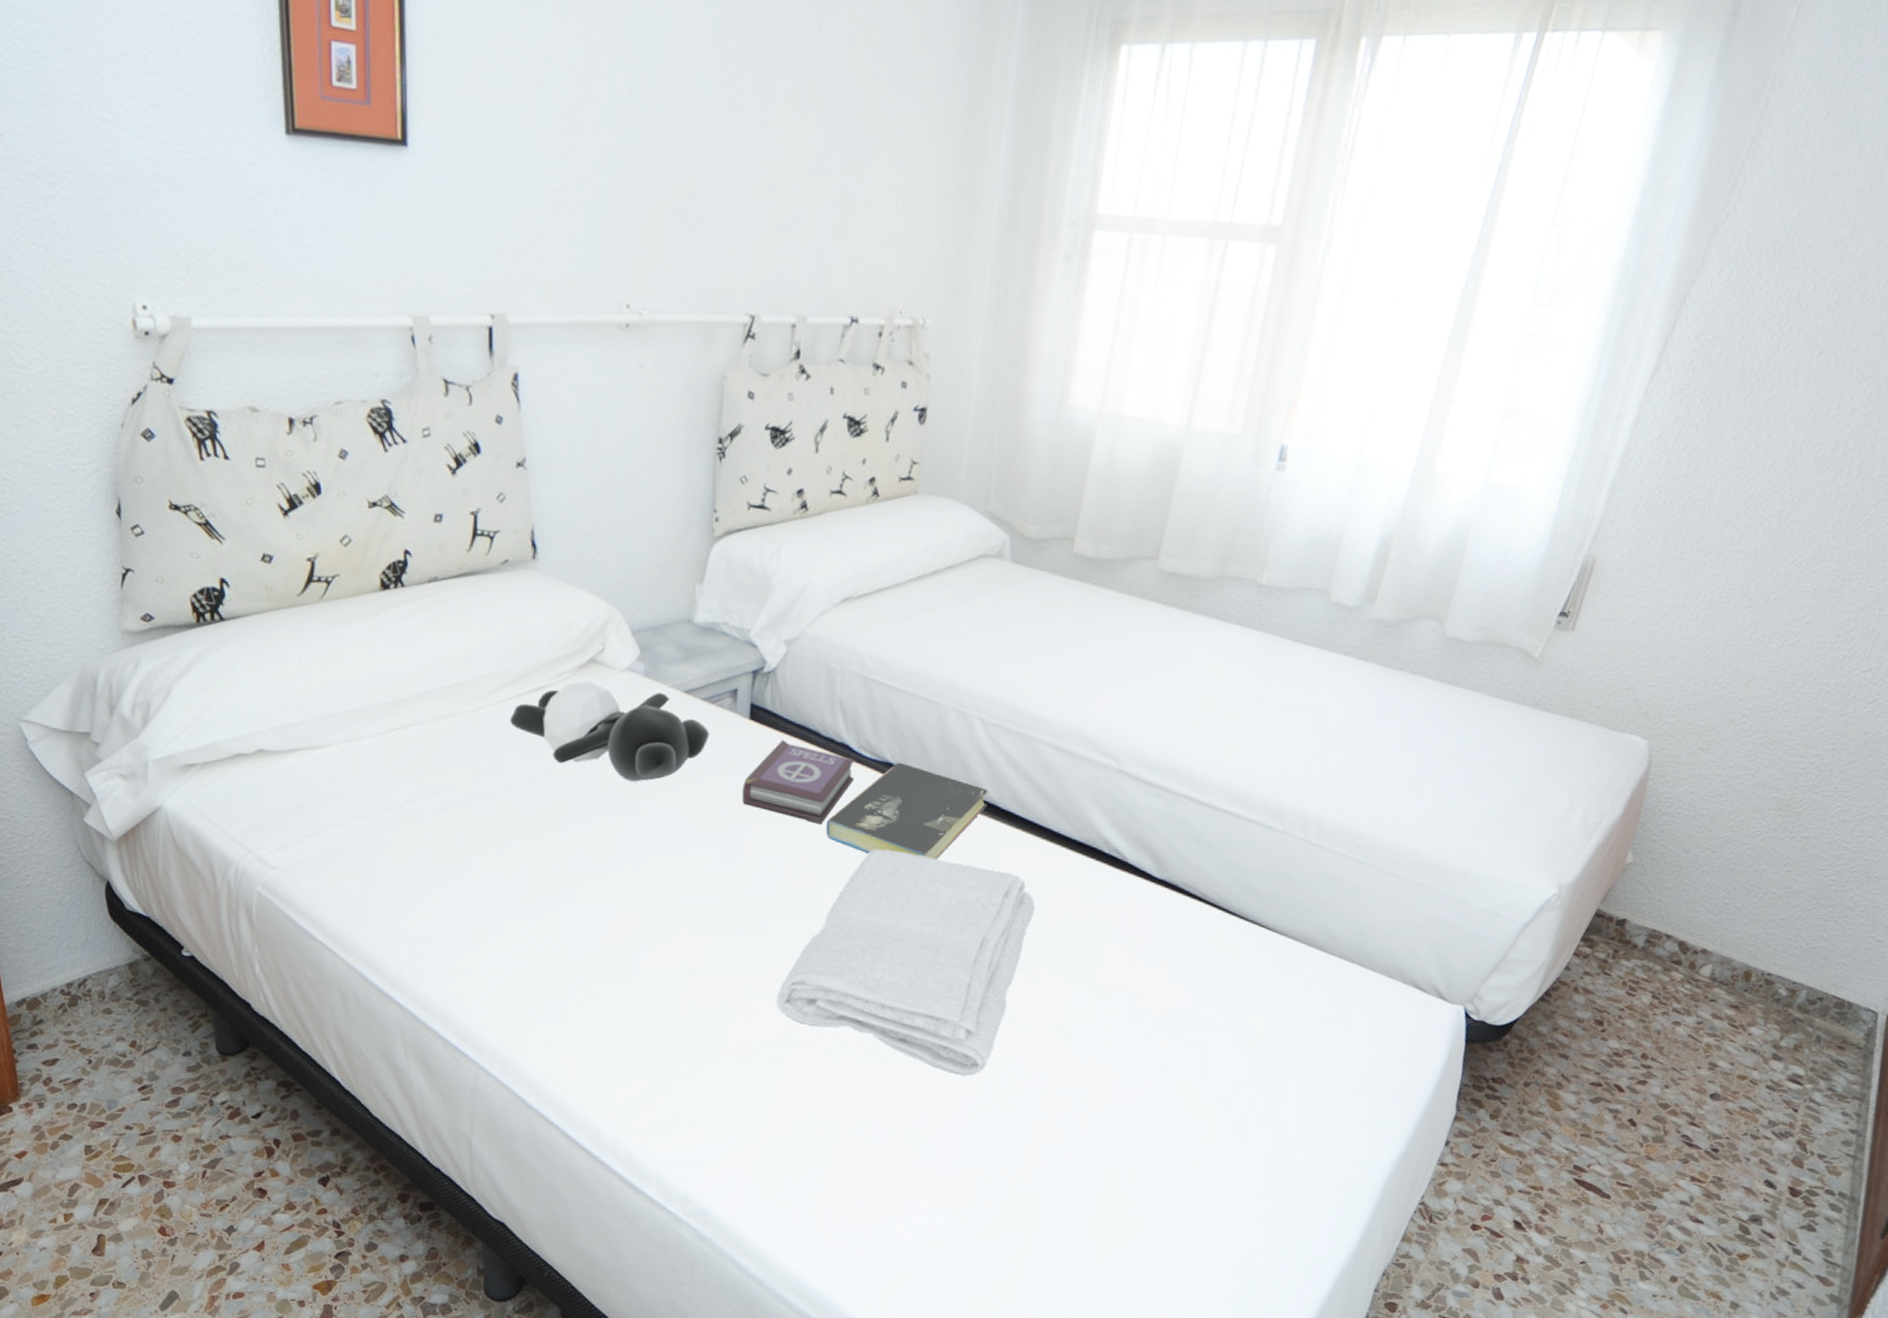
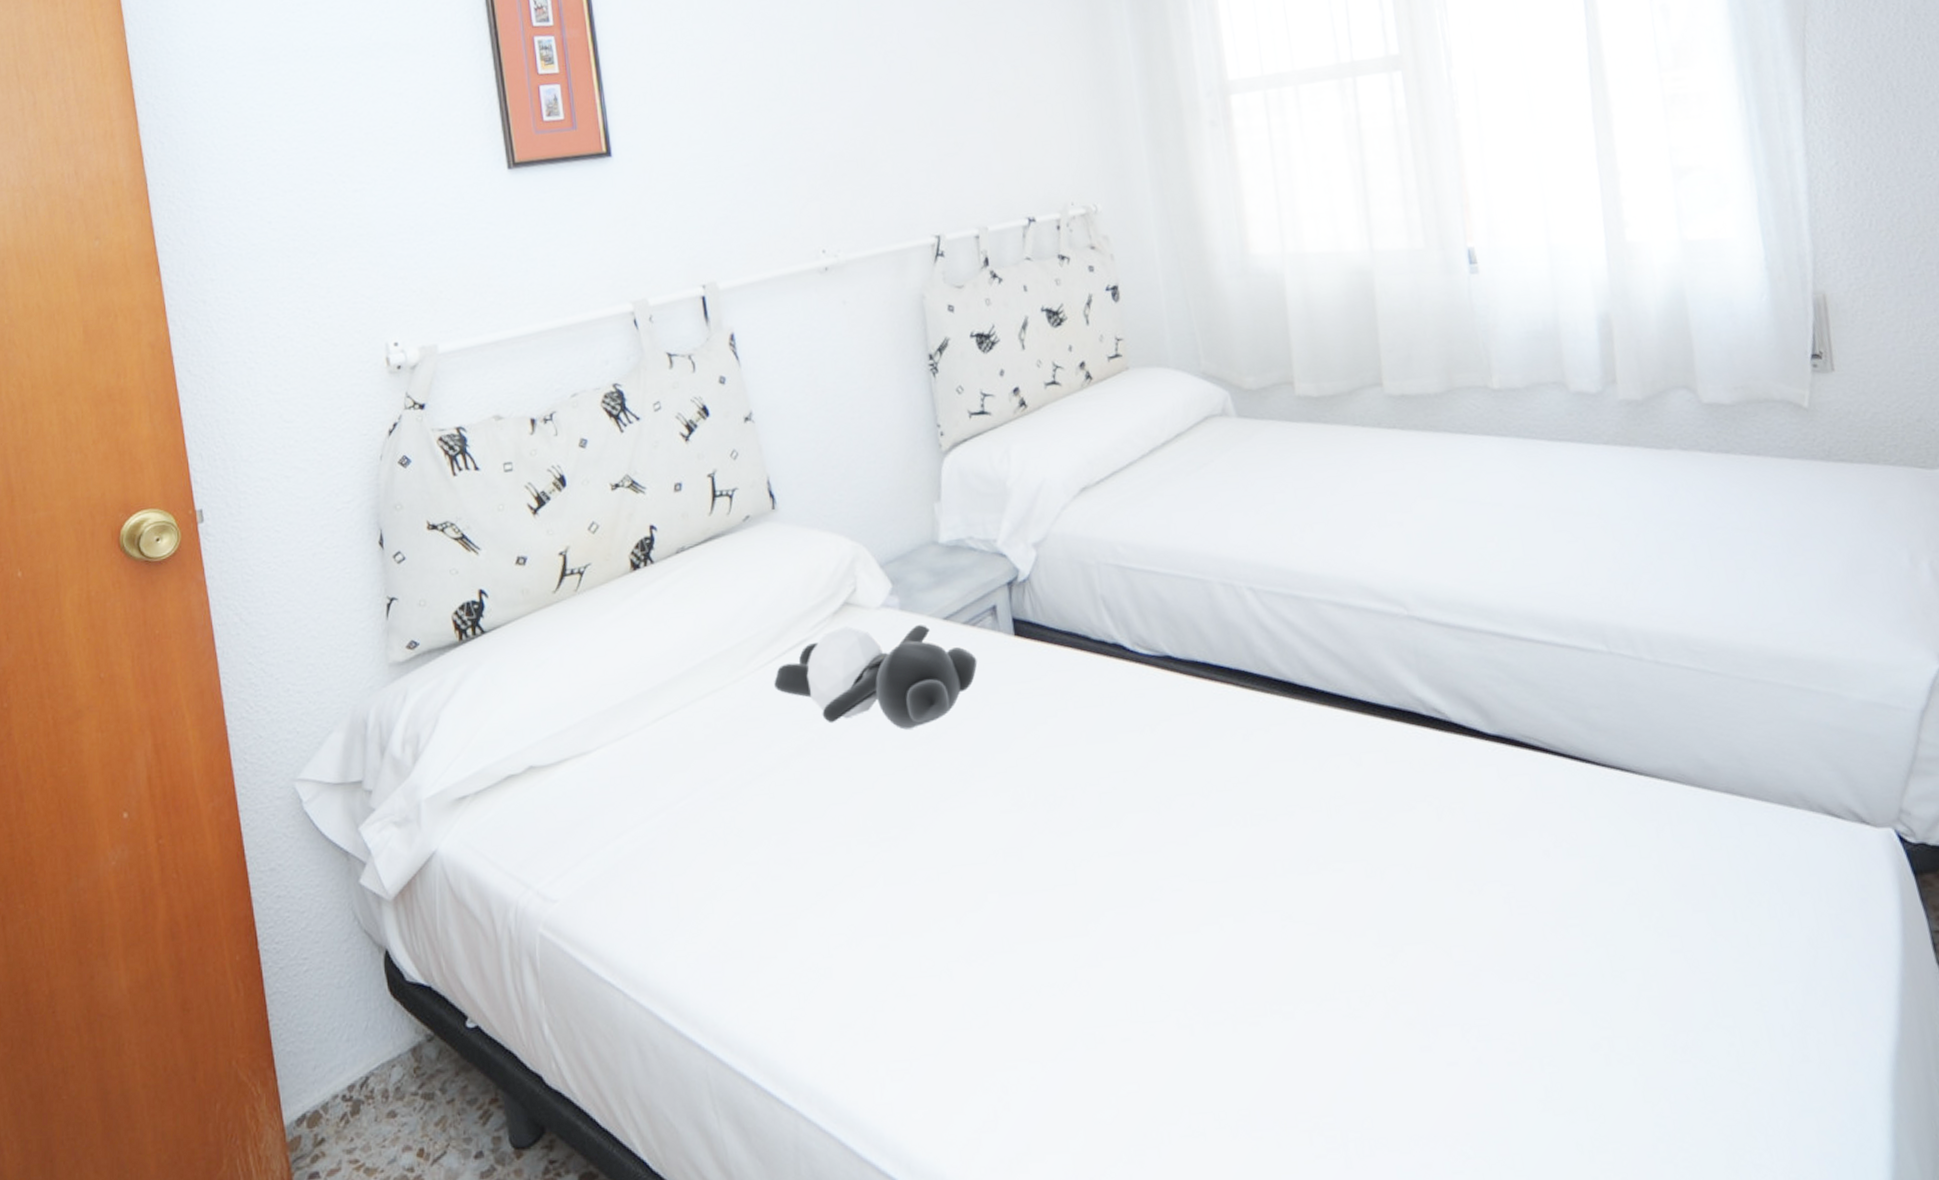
book: present [742,739,855,825] -> none [1022,651,1136,741]
towel: present [776,849,1036,1076] -> none [1110,755,1370,1027]
book: present [826,762,988,859] -> none [1118,653,1283,765]

